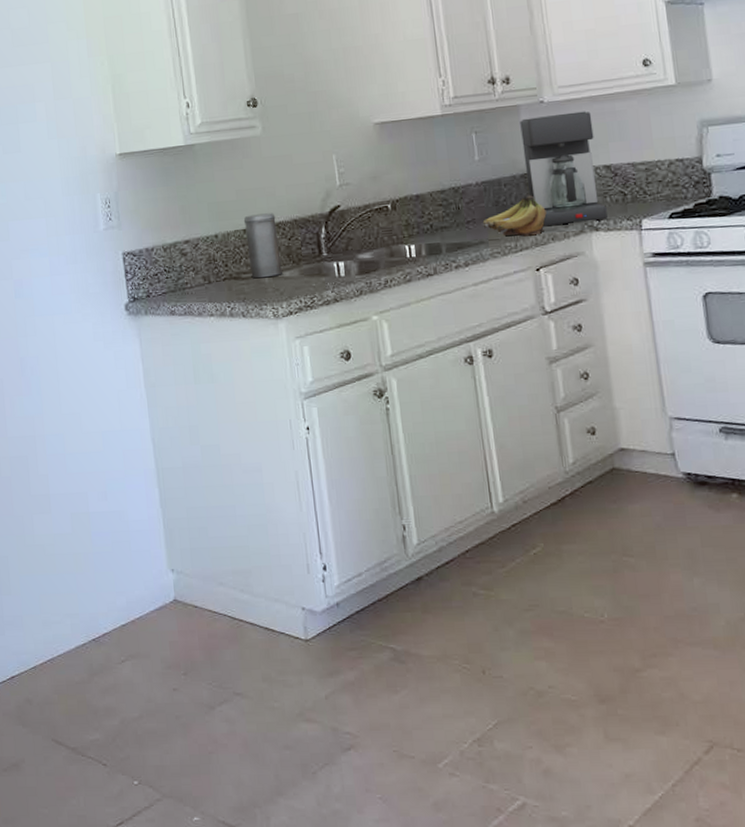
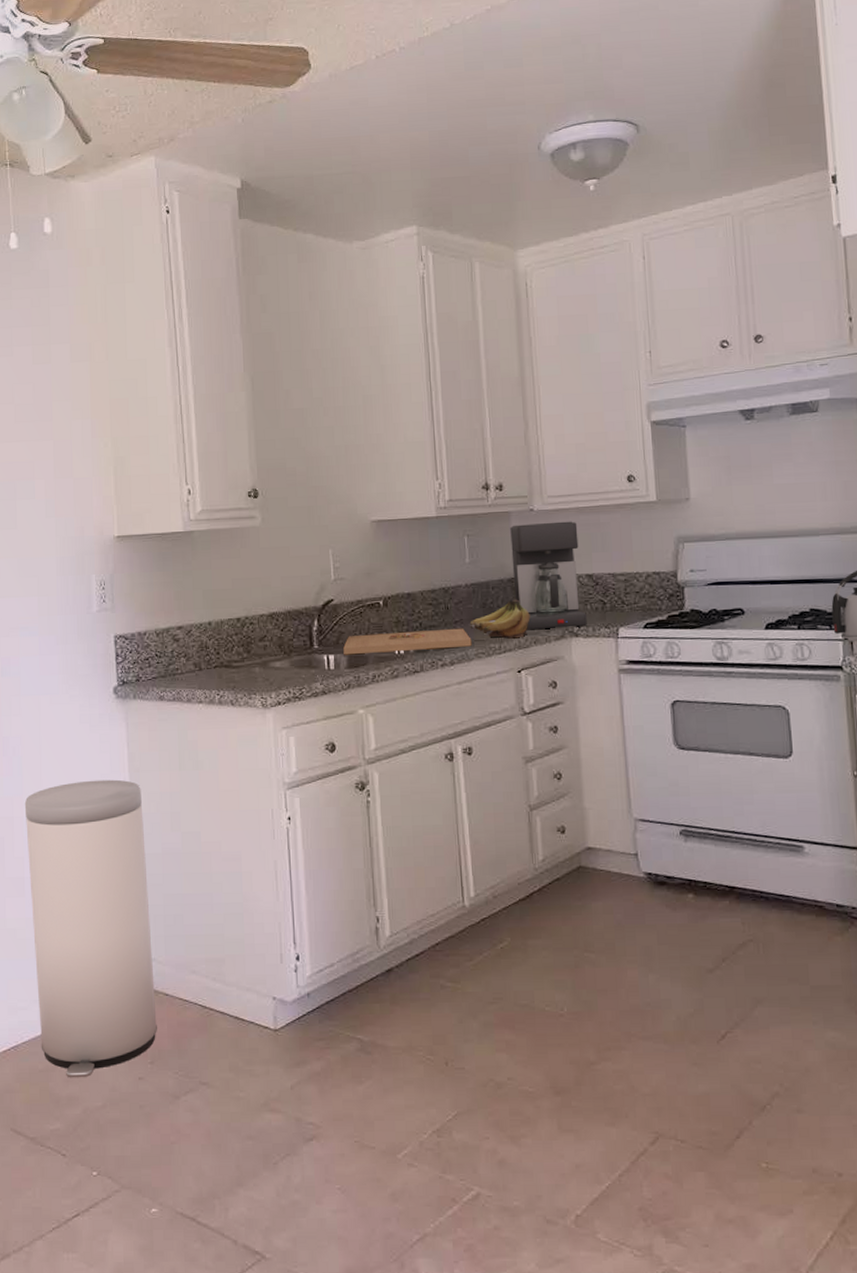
pedal bin: none [45,395,188,690] -> present [24,779,157,1078]
canister: present [243,213,282,279] -> none [238,603,273,668]
platter: none [353,228,486,262] -> present [343,628,472,655]

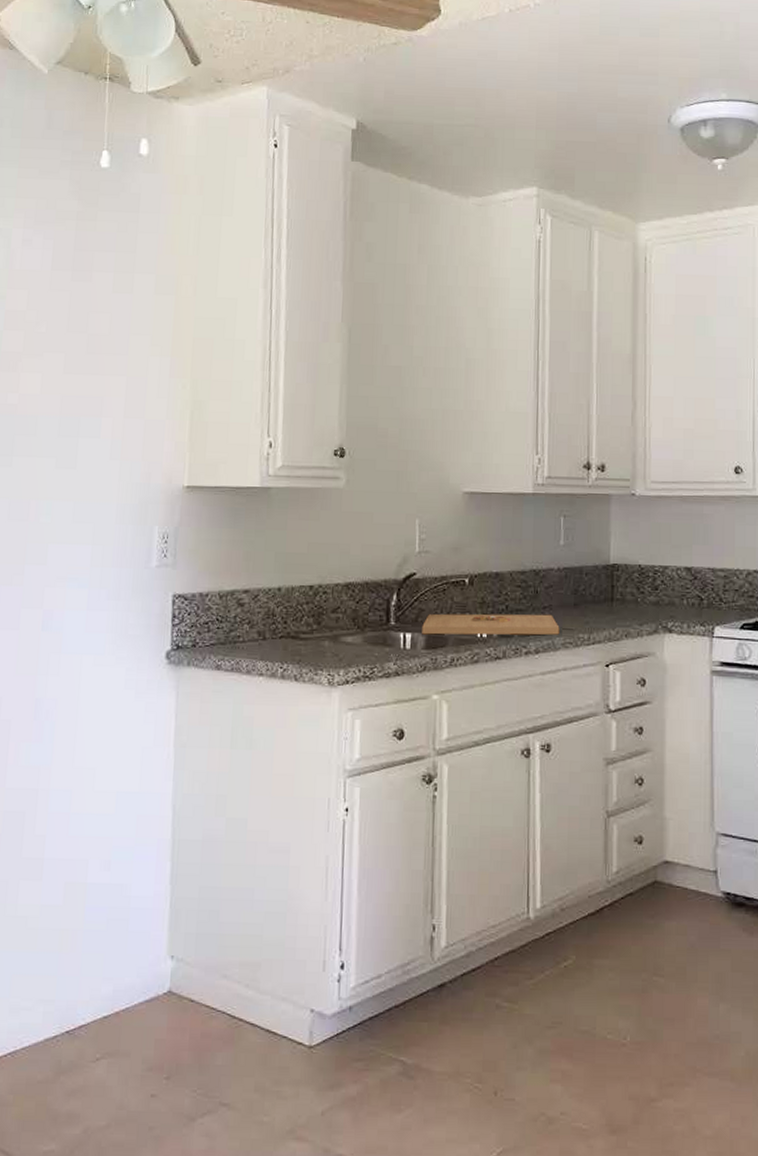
pedal bin: present [24,779,157,1078] -> none [42,753,186,1093]
fruit: present [468,599,530,639] -> none [557,588,623,630]
coffee maker: present [510,521,587,630] -> none [608,509,682,623]

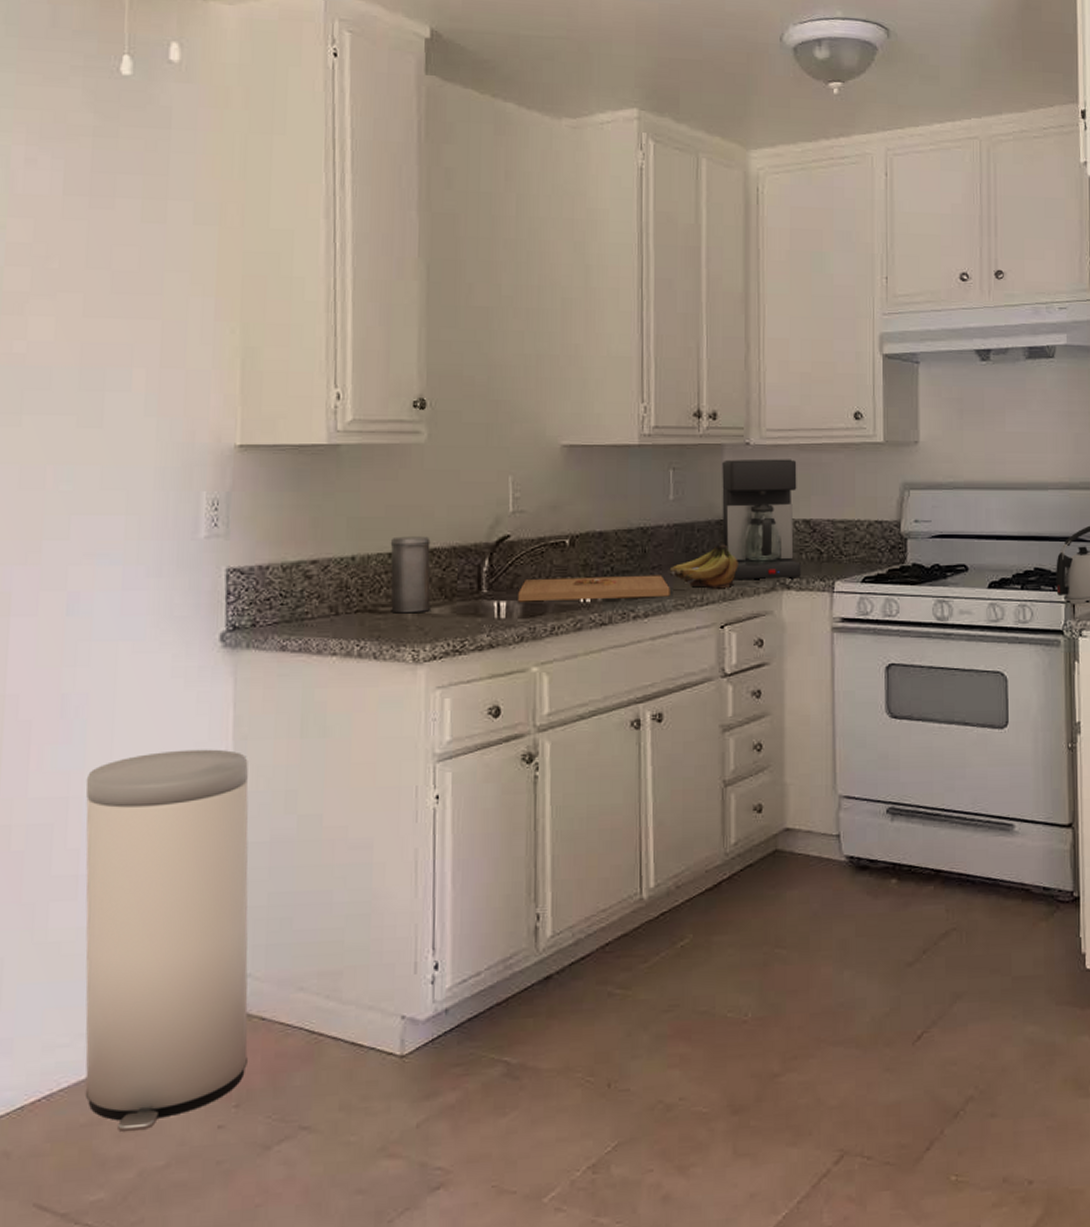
pedal bin: none [42,753,186,1093] -> present [85,749,249,1133]
canister: none [310,571,346,641] -> present [390,536,431,614]
fruit: none [557,588,623,630] -> present [668,544,738,589]
coffee maker: none [608,509,682,623] -> present [722,459,801,580]

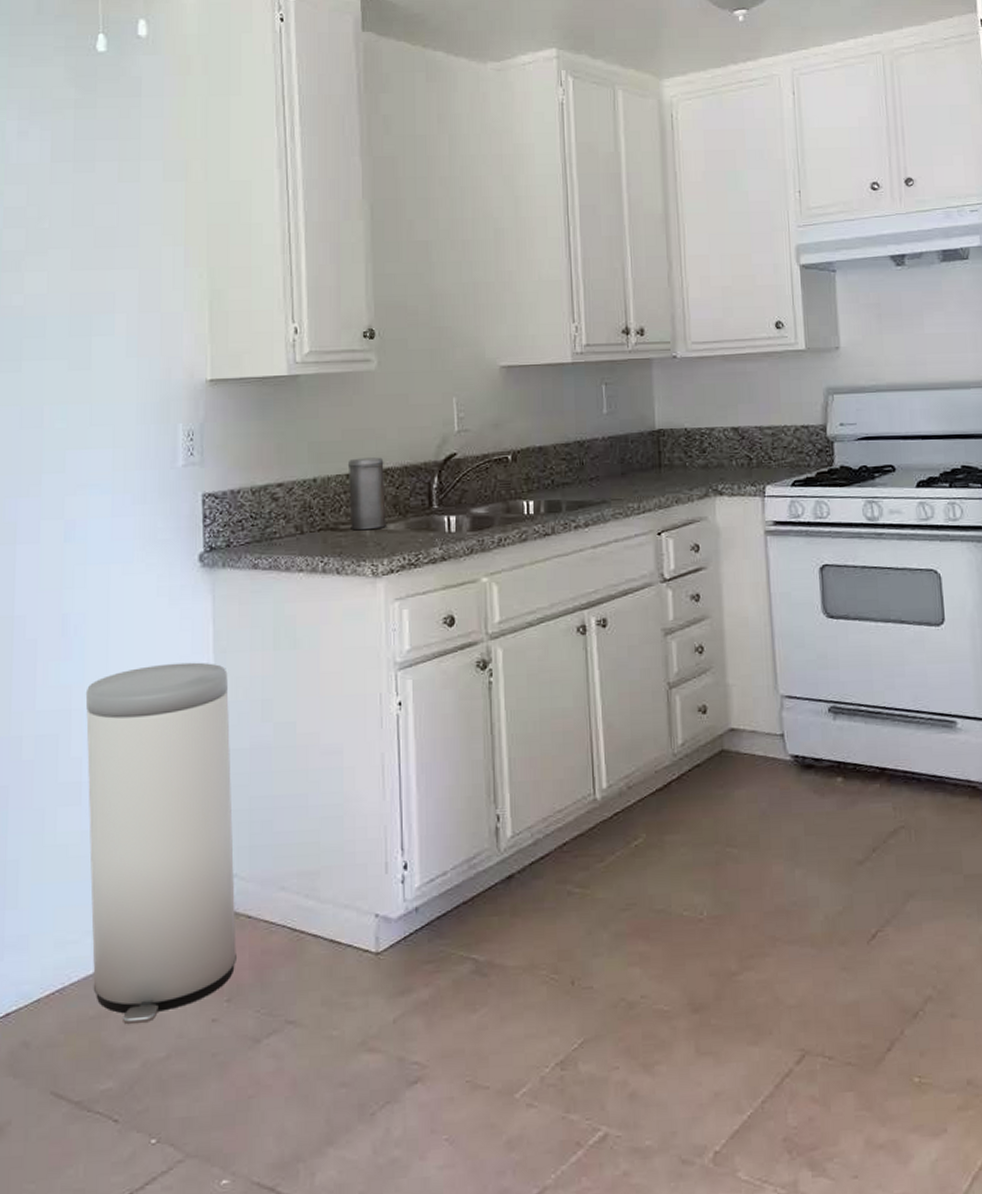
platter: present [518,575,670,602] -> none [466,485,608,516]
fruit: present [668,544,738,589] -> none [605,454,672,498]
coffee maker: present [722,459,801,580] -> none [651,369,732,488]

